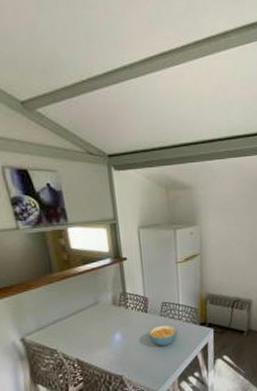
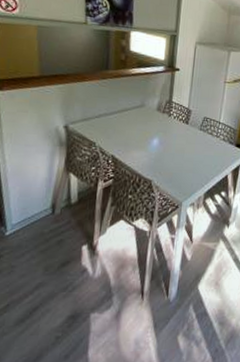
cereal bowl: present [149,325,178,346] -> none [185,139,213,159]

